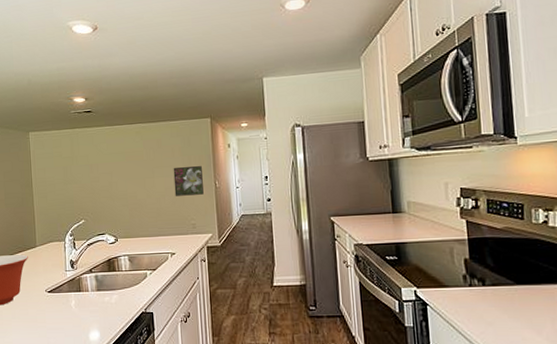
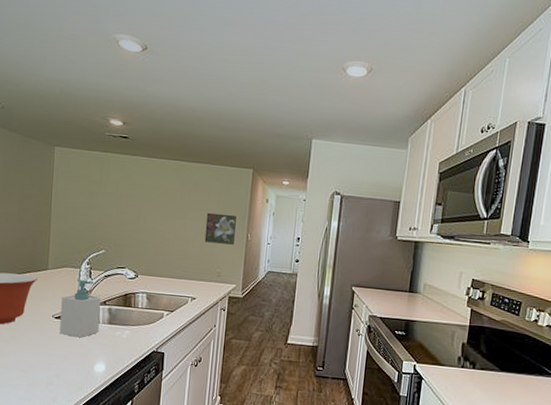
soap bottle: none [52,251,89,308] -> present [60,279,101,338]

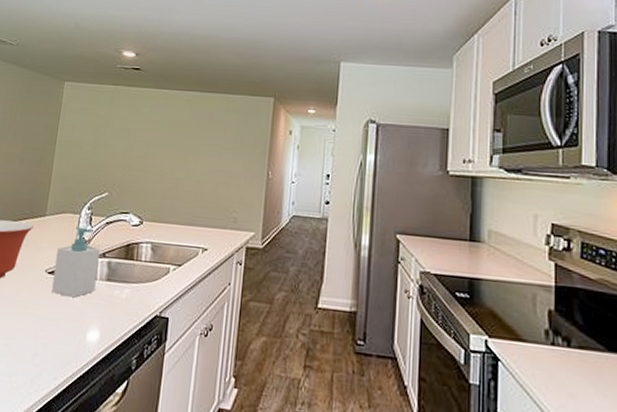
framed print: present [204,212,236,245] -> none [219,147,255,184]

